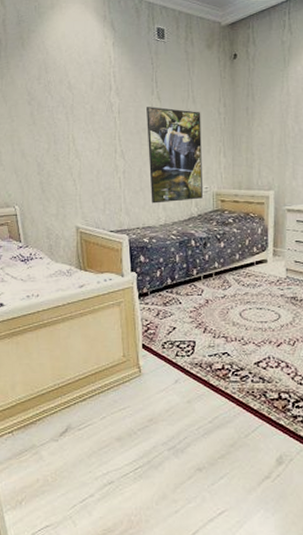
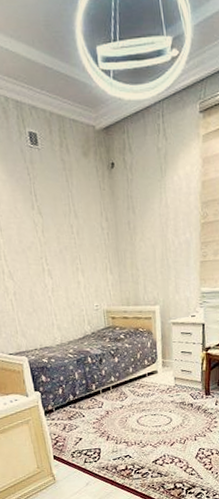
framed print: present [147,107,203,204] -> none [29,223,94,324]

